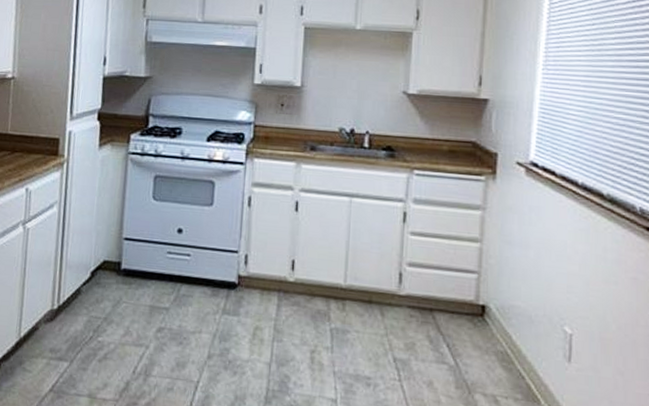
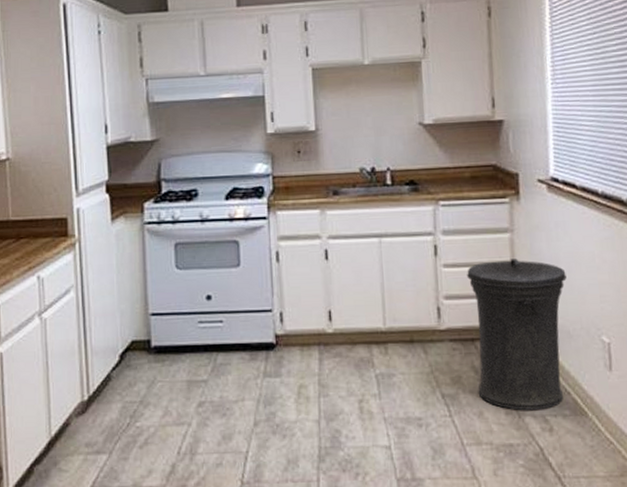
trash can: none [430,235,535,390] -> present [467,259,567,411]

